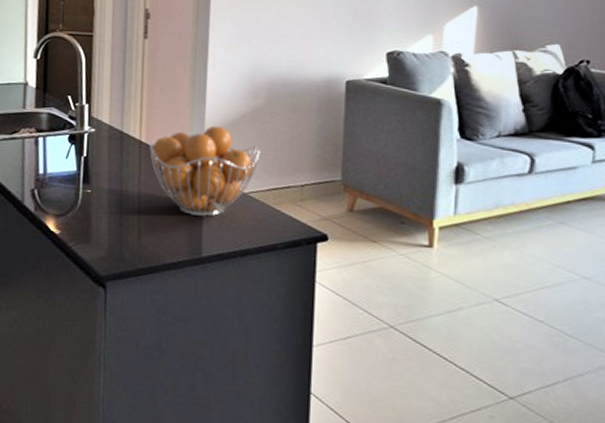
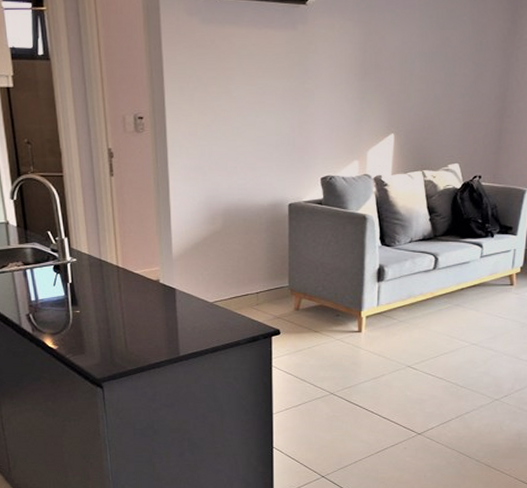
fruit basket: present [149,125,261,217] -> none [125,249,221,324]

